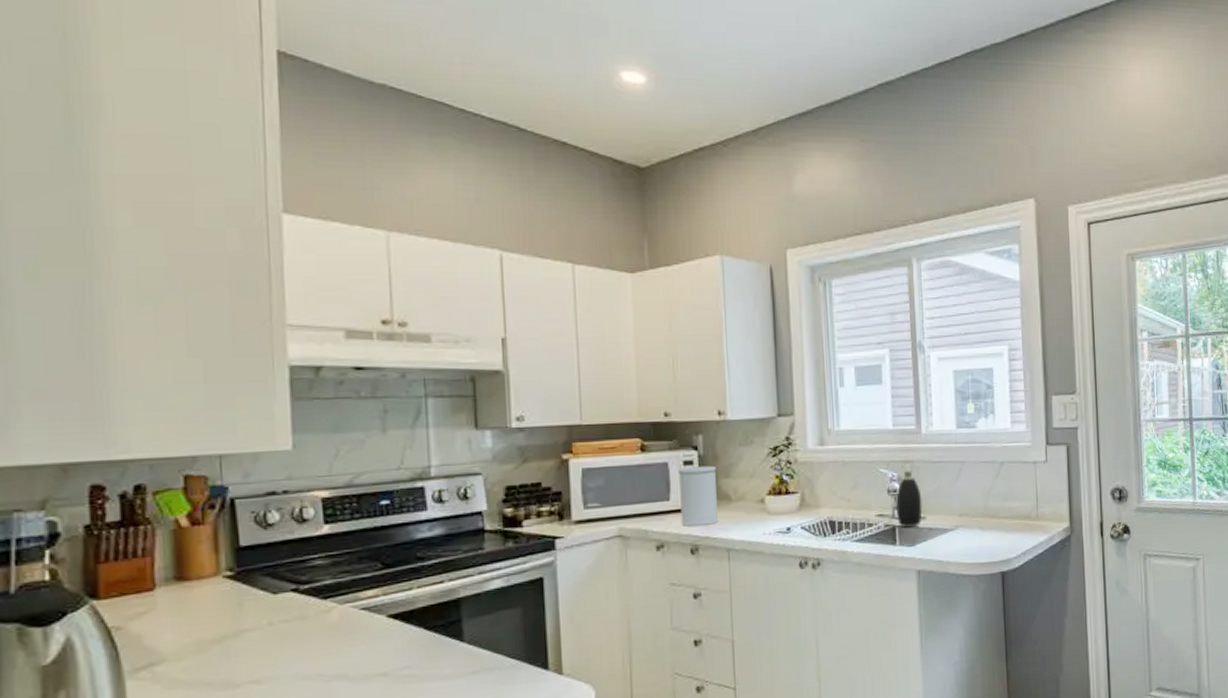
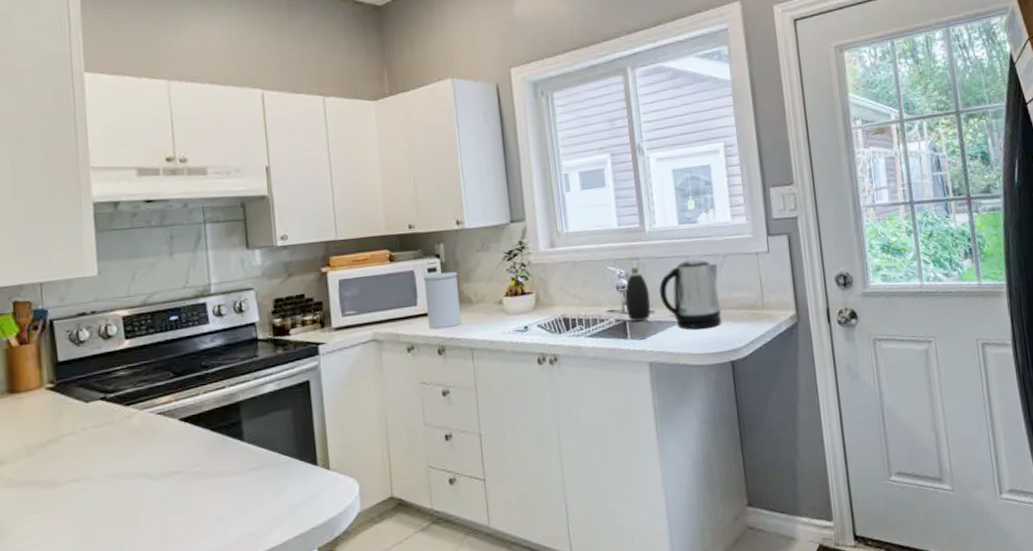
kettle: none [932,466,995,538] -> present [659,259,722,330]

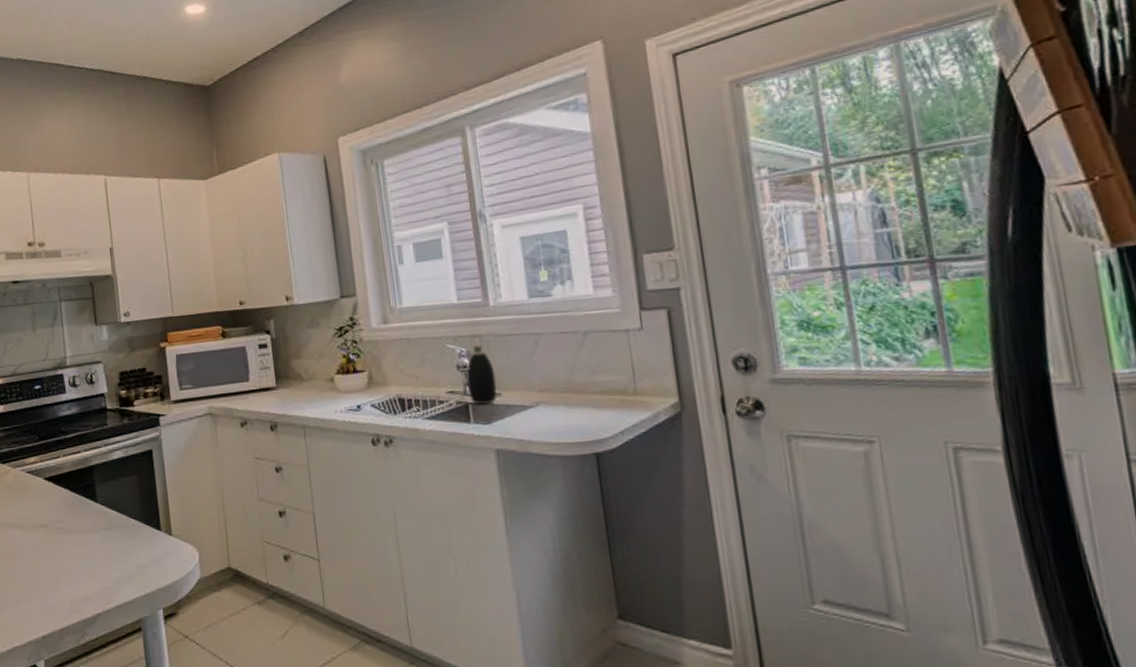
canister: present [423,271,461,330] -> none [254,347,293,406]
kettle: present [659,259,722,330] -> none [506,337,584,416]

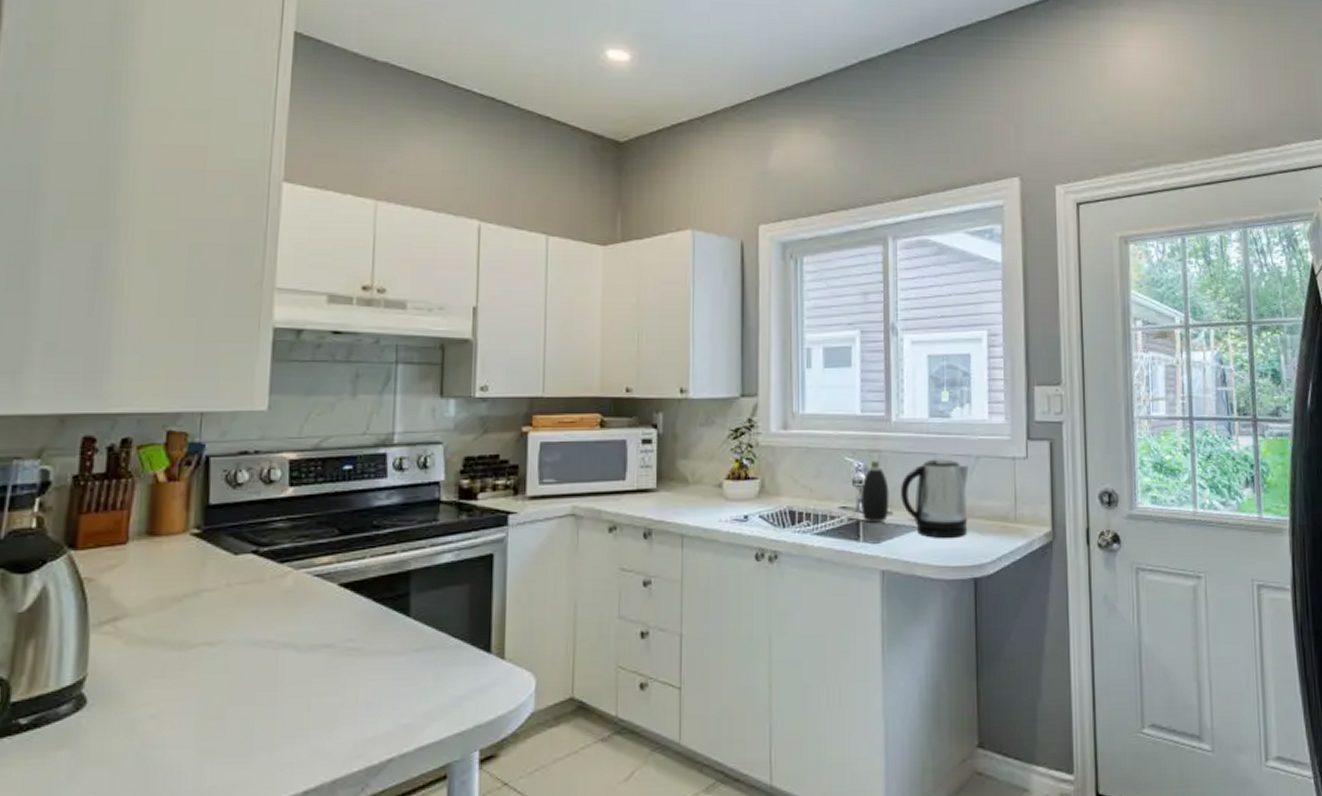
kettle: none [506,337,584,416] -> present [901,459,969,538]

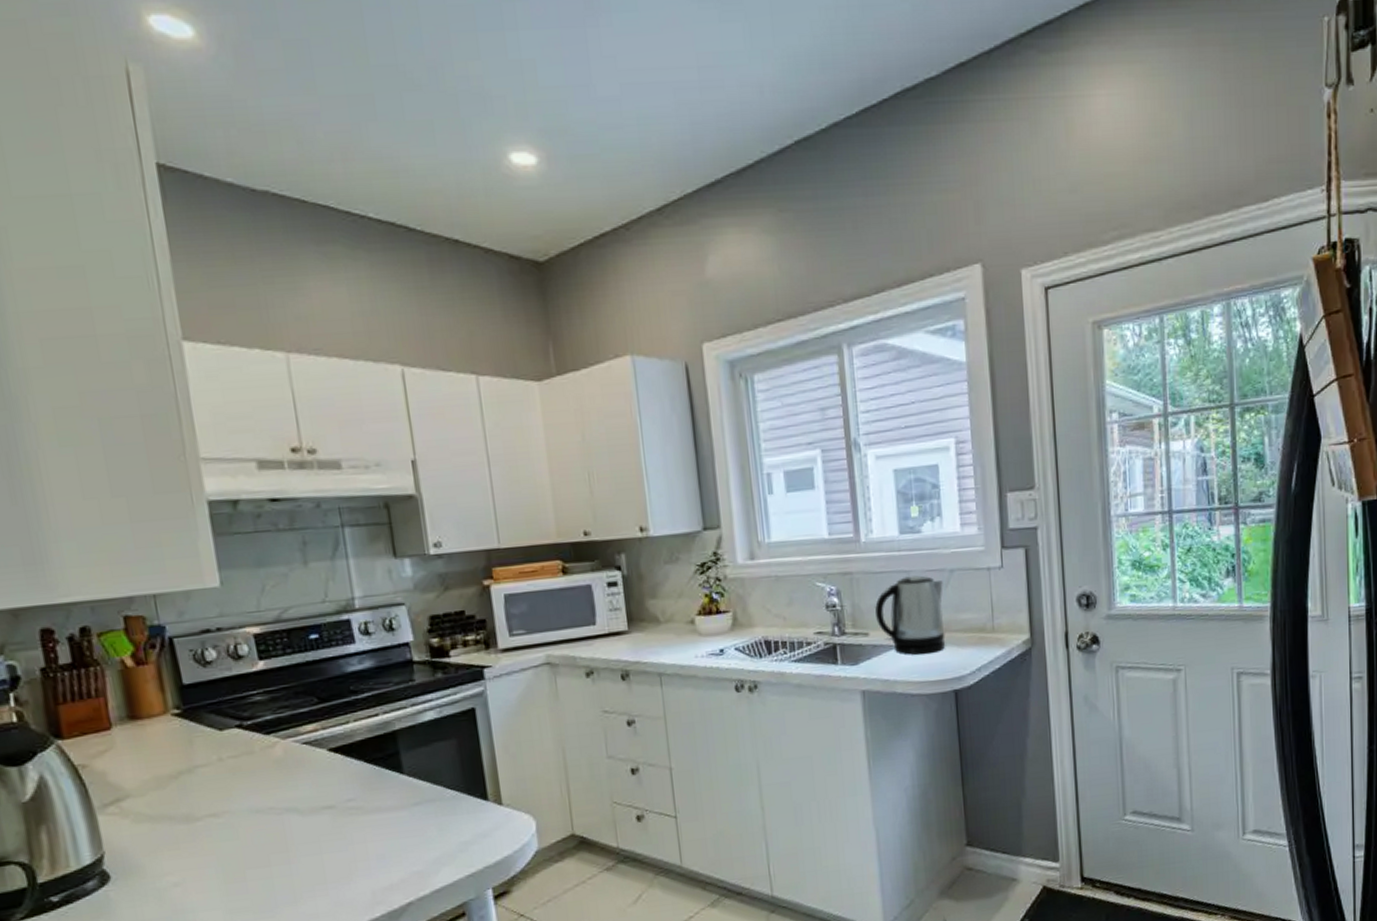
soap dispenser: present [861,454,889,523] -> none [836,576,865,645]

